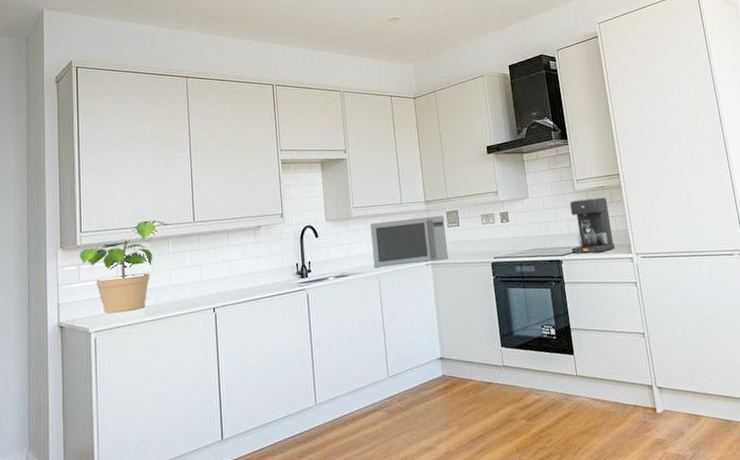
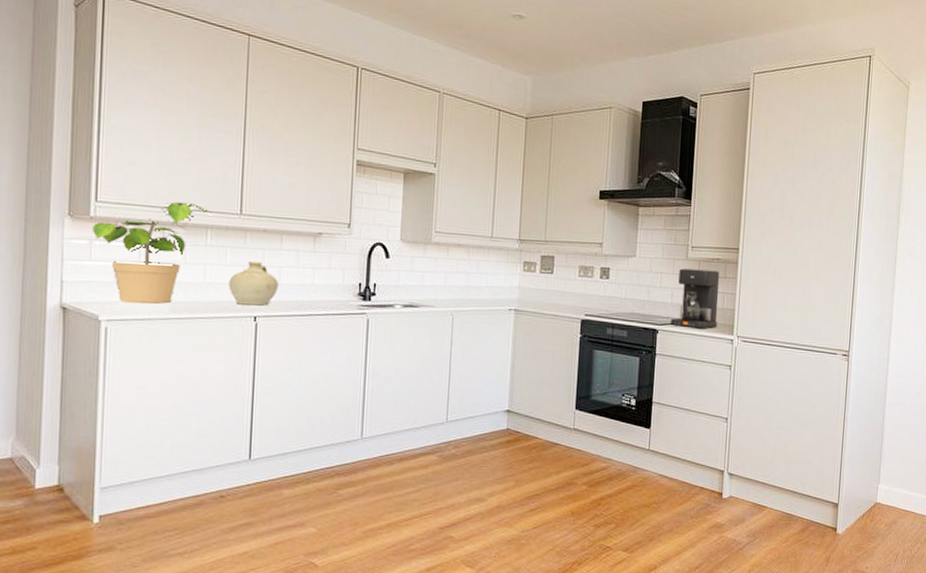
ceramic jug: none [189,260,230,300] -> present [228,262,278,306]
microwave: present [370,215,449,268] -> none [449,253,538,307]

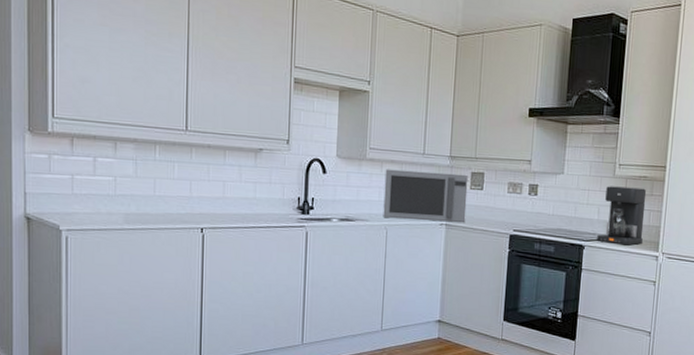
potted plant: present [93,202,212,304] -> none [51,118,159,216]
ceramic jug: present [228,262,278,306] -> none [177,176,222,218]
microwave: none [449,253,538,307] -> present [383,169,469,222]

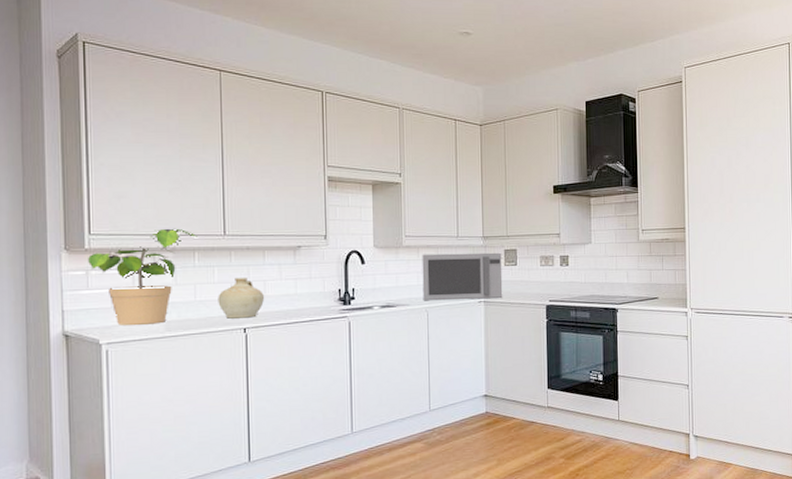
potted plant: none [51,118,159,216] -> present [88,228,197,326]
ceramic jug: none [177,176,222,218] -> present [218,278,264,319]
coffee maker: present [597,186,647,246] -> none [629,250,671,305]

